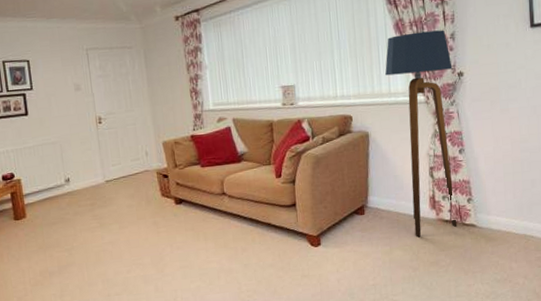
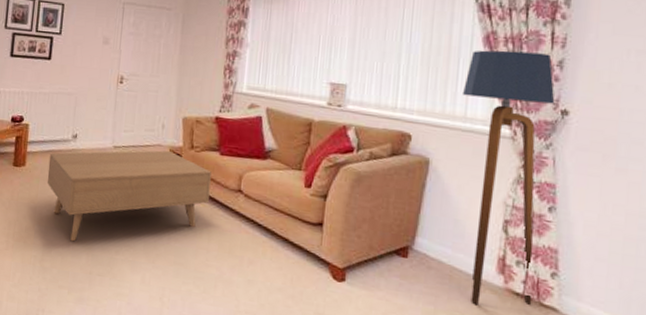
coffee table: none [47,173,199,273] -> present [47,150,211,242]

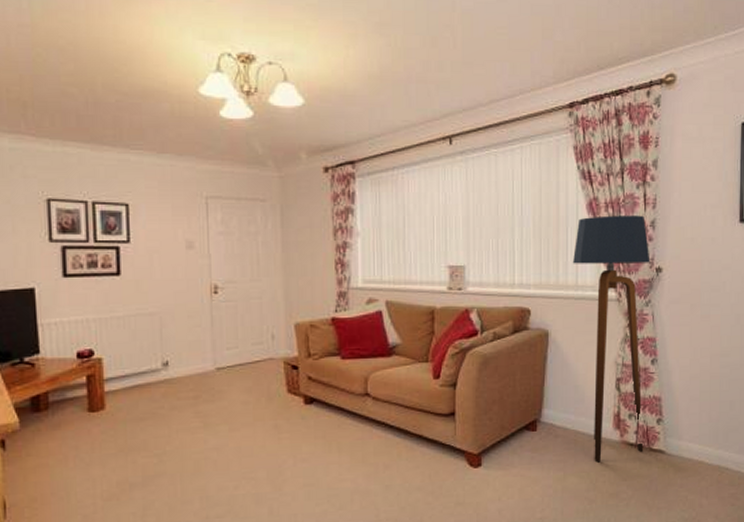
coffee table: present [47,150,211,242] -> none [135,363,334,487]

